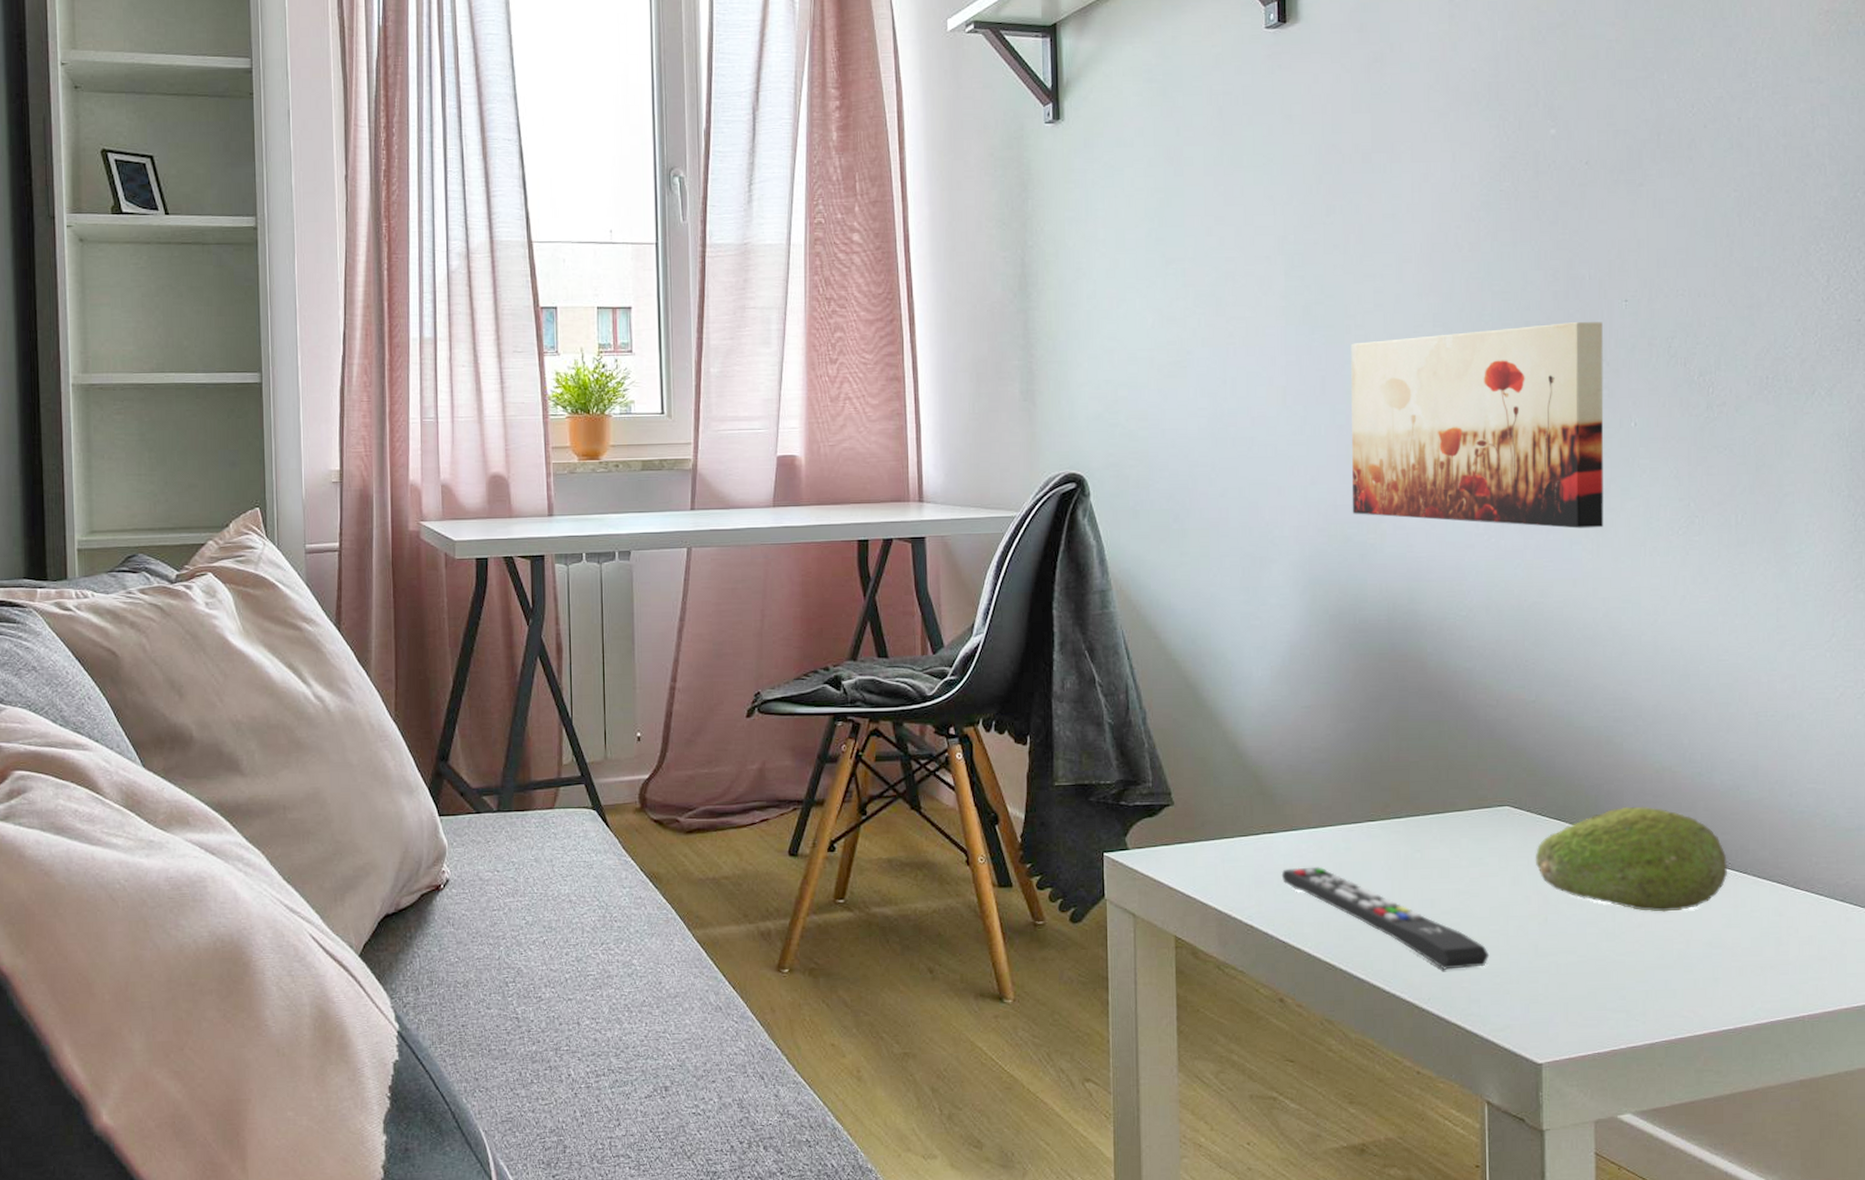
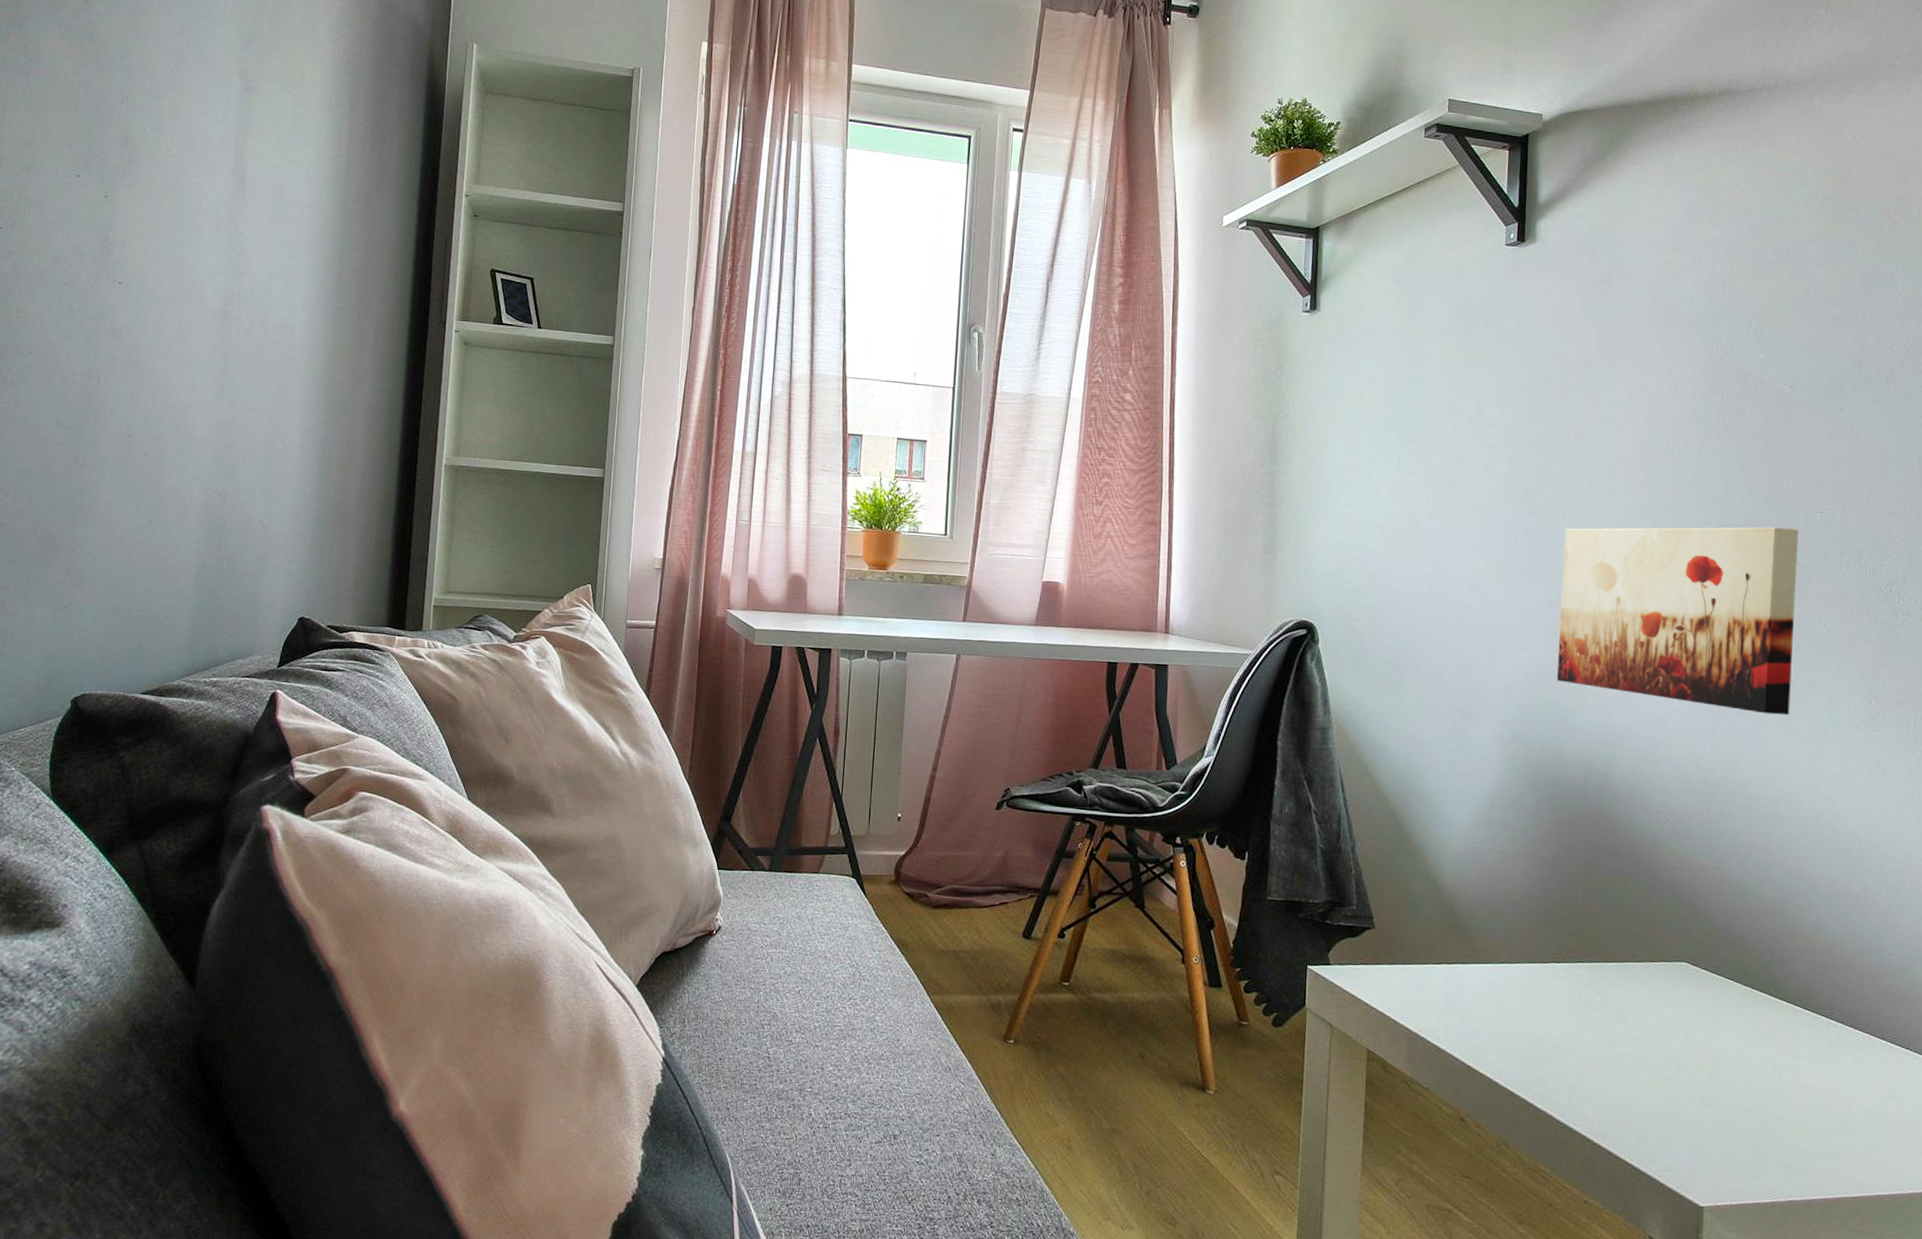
remote control: present [1281,866,1490,970] -> none [1469,998,1660,1110]
fruit: present [1535,806,1727,912] -> none [1708,974,1891,1078]

